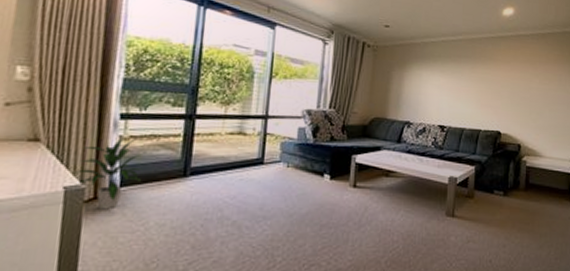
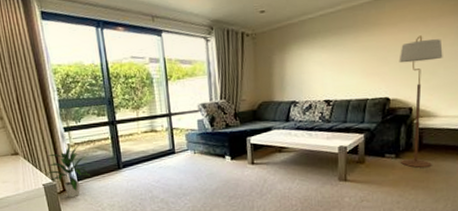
floor lamp: none [508,77,548,210] -> present [399,35,443,168]

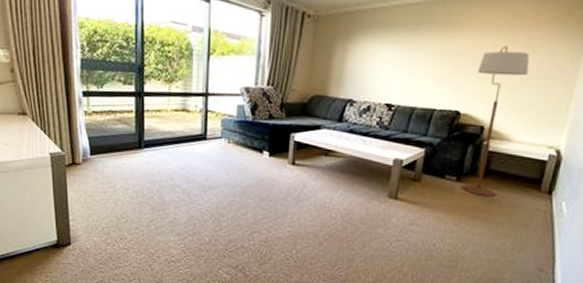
indoor plant: present [44,145,90,198] -> none [53,113,105,173]

